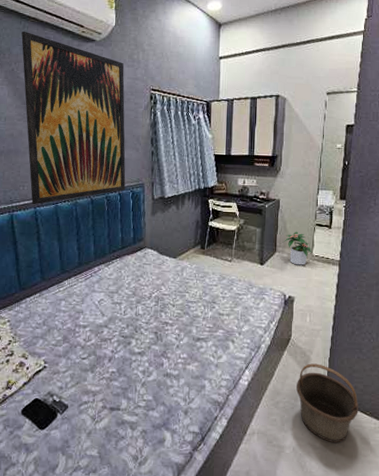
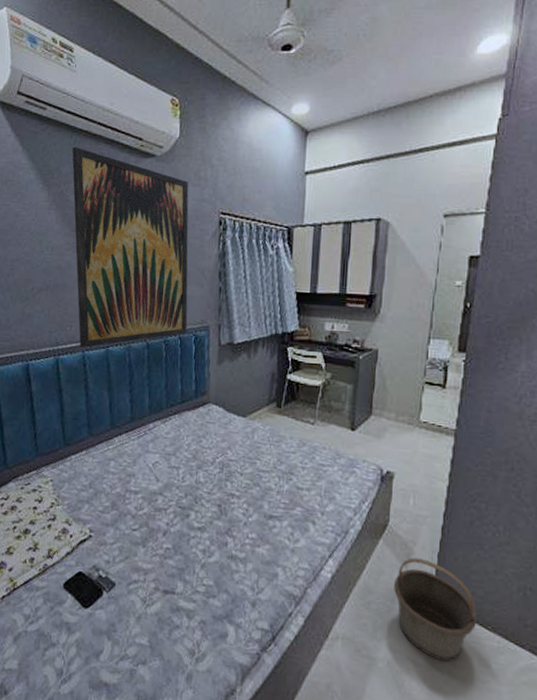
potted plant: present [283,231,312,265] -> none [381,390,419,434]

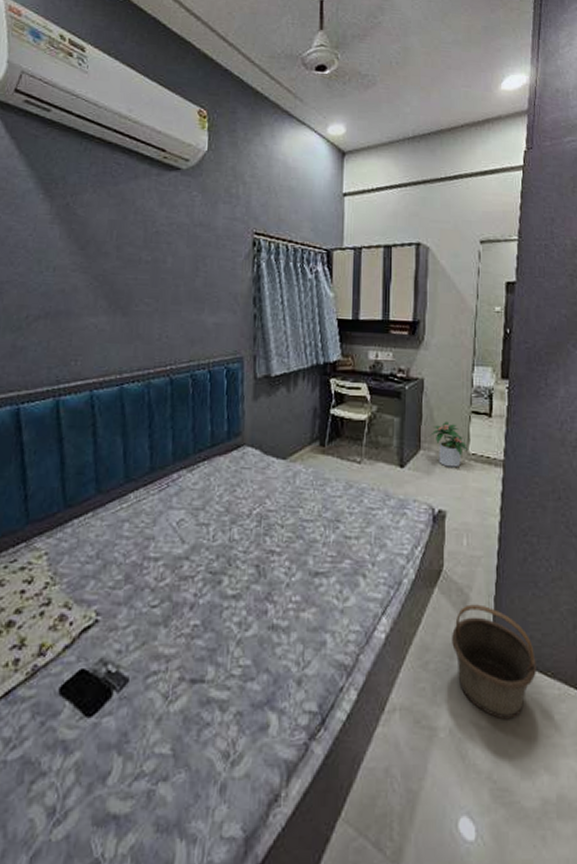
wall art: present [72,146,189,348] -> none [81,154,219,386]
potted plant: none [381,390,419,434] -> present [429,421,468,467]

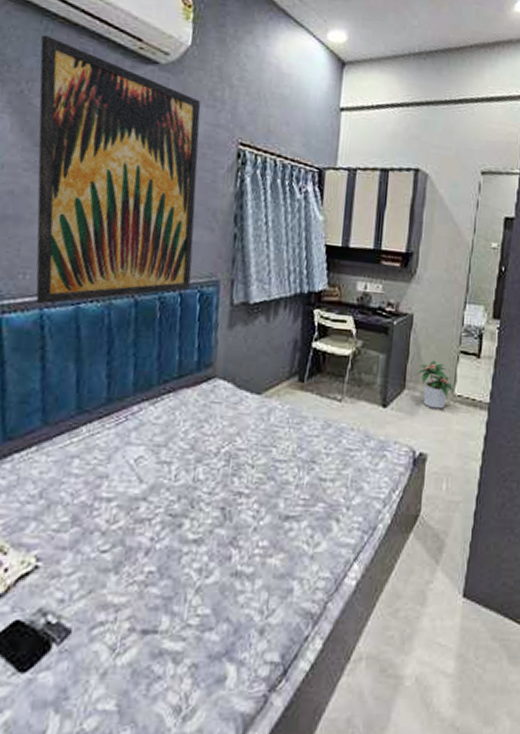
wall art: none [81,154,219,386] -> present [35,34,201,304]
basket: present [452,604,536,718] -> none [424,550,507,666]

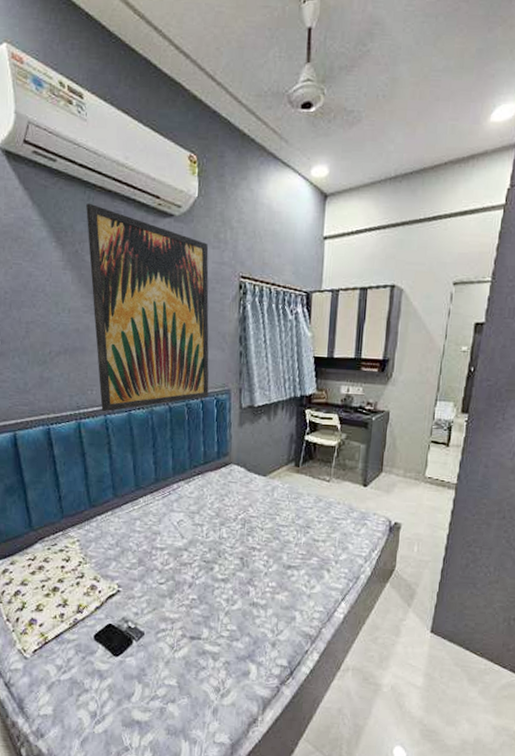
potted plant: present [415,360,454,409] -> none [391,448,425,488]

